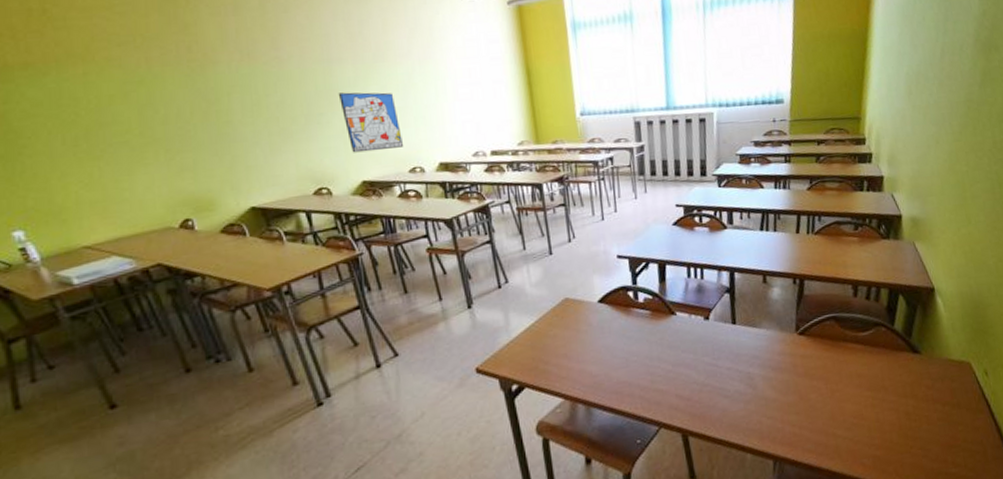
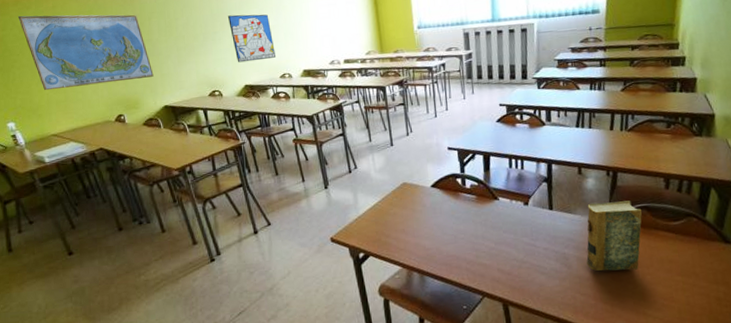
world map: none [29,84,235,188] -> present [18,14,154,91]
hardback book: none [772,311,831,391] -> present [586,200,643,272]

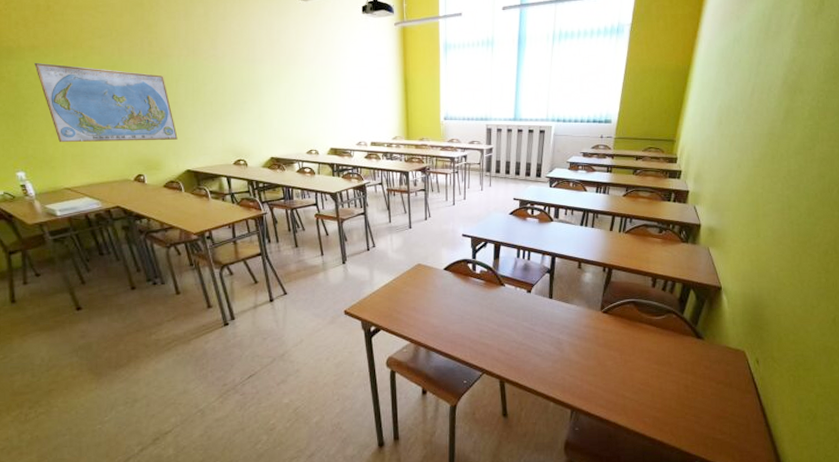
wall art: present [227,14,276,63] -> none [258,87,304,135]
hardback book: present [586,200,643,272] -> none [577,295,630,357]

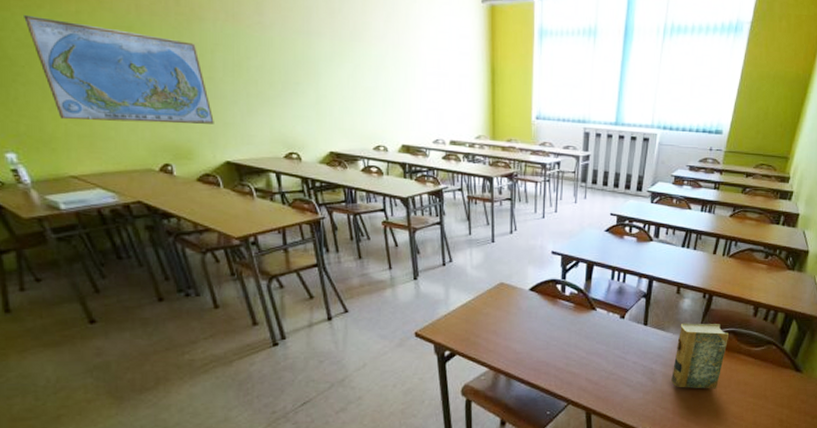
hardback book: none [577,295,630,357] -> present [670,324,730,389]

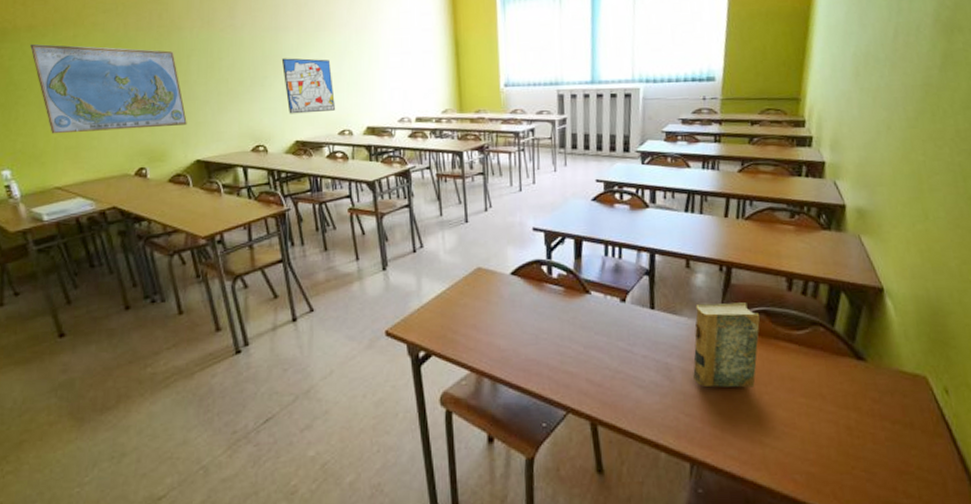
wall art: none [314,65,370,126] -> present [281,58,335,114]

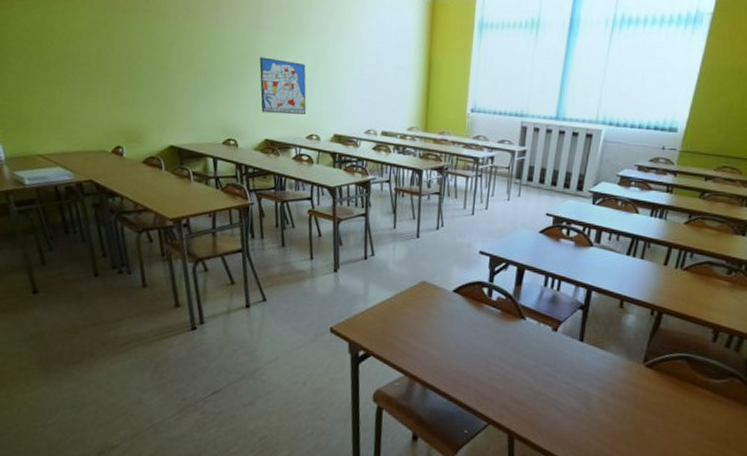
world map: present [30,43,187,134] -> none [21,13,165,111]
hardback book: present [692,302,761,388] -> none [609,343,682,425]

